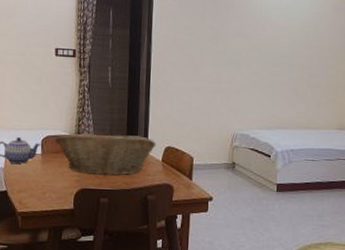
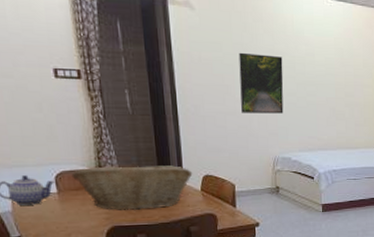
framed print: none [207,35,250,92] -> present [239,52,284,114]

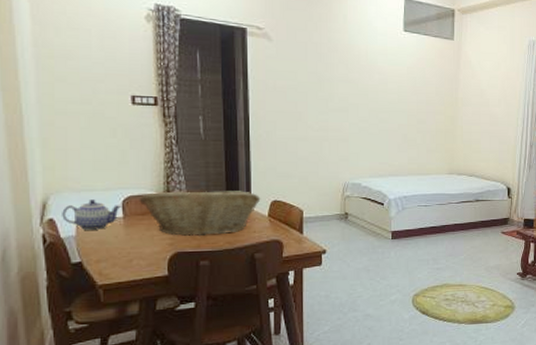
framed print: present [239,52,284,114] -> none [313,81,356,140]

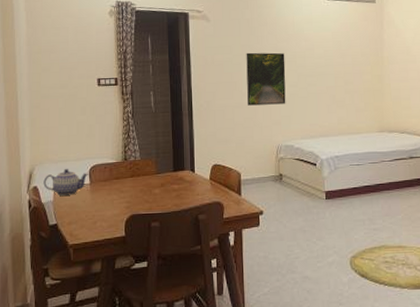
fruit basket: present [139,190,261,236] -> none [102,156,203,200]
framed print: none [313,81,356,140] -> present [246,52,286,106]

